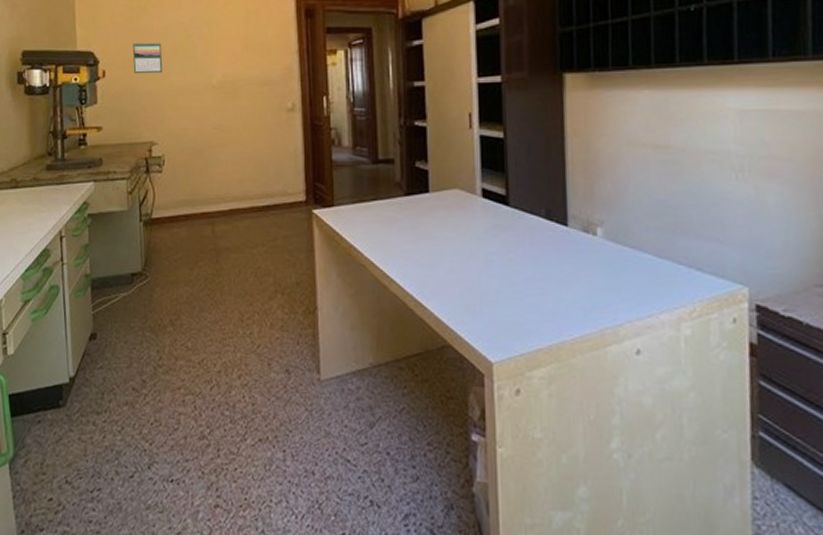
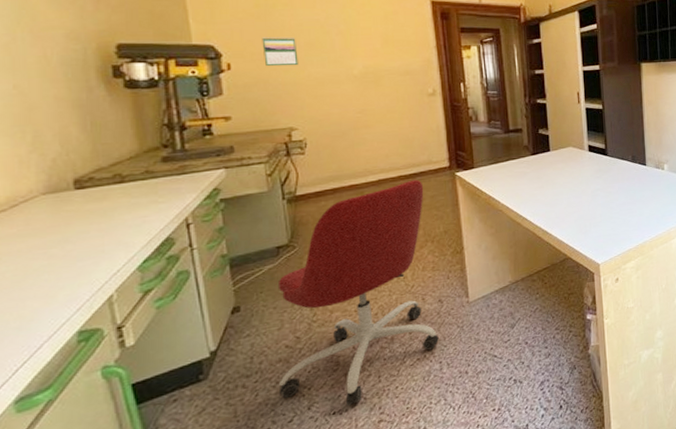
office chair: none [123,213,284,476] -> present [277,179,439,406]

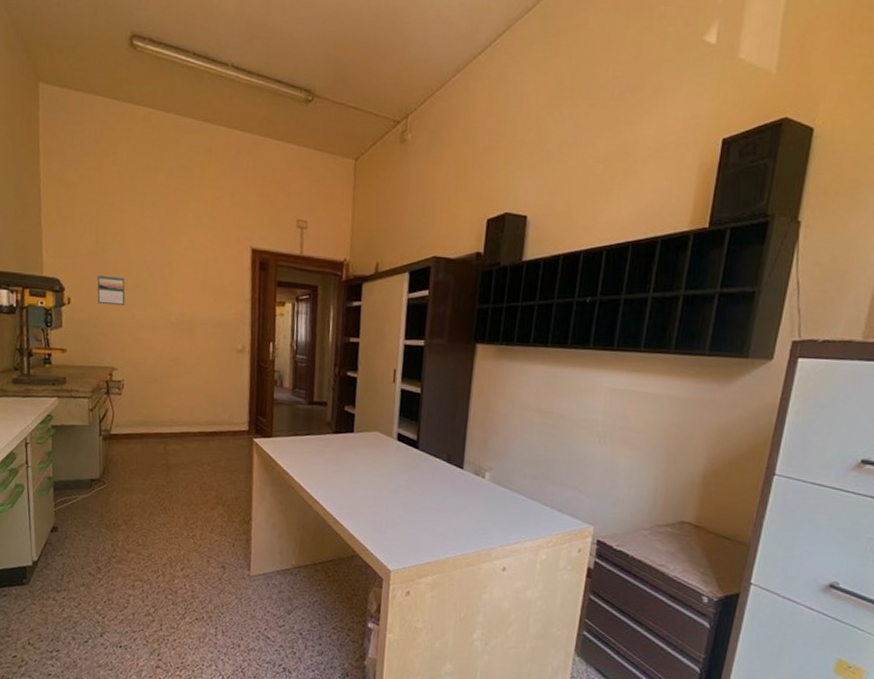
office chair: present [277,179,439,406] -> none [79,438,222,644]

